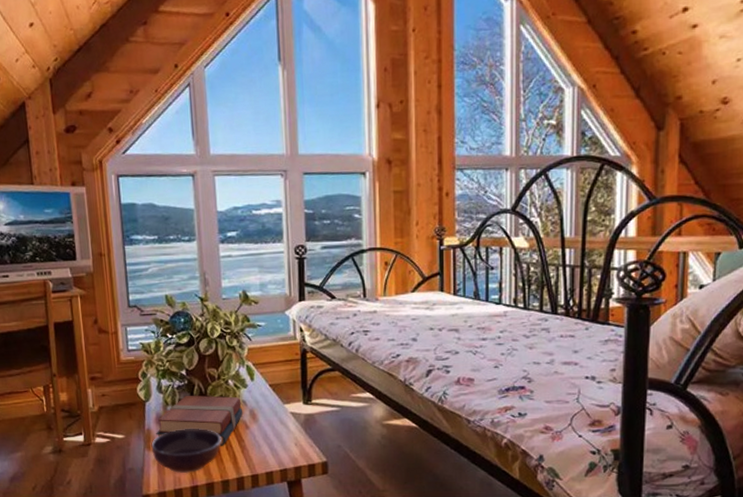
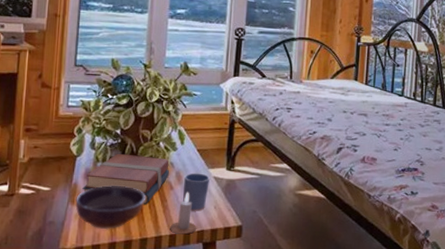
candle: none [251,430,278,474] -> present [170,192,196,235]
mug: none [259,409,287,450] -> present [183,173,210,211]

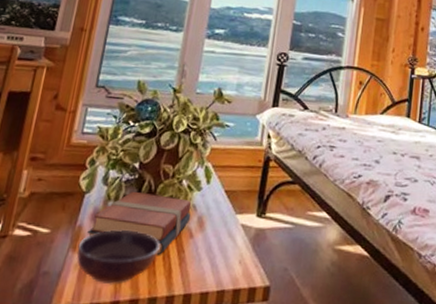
candle: present [170,192,196,235] -> none [185,241,216,295]
mug: present [183,173,210,211] -> none [203,218,237,266]

